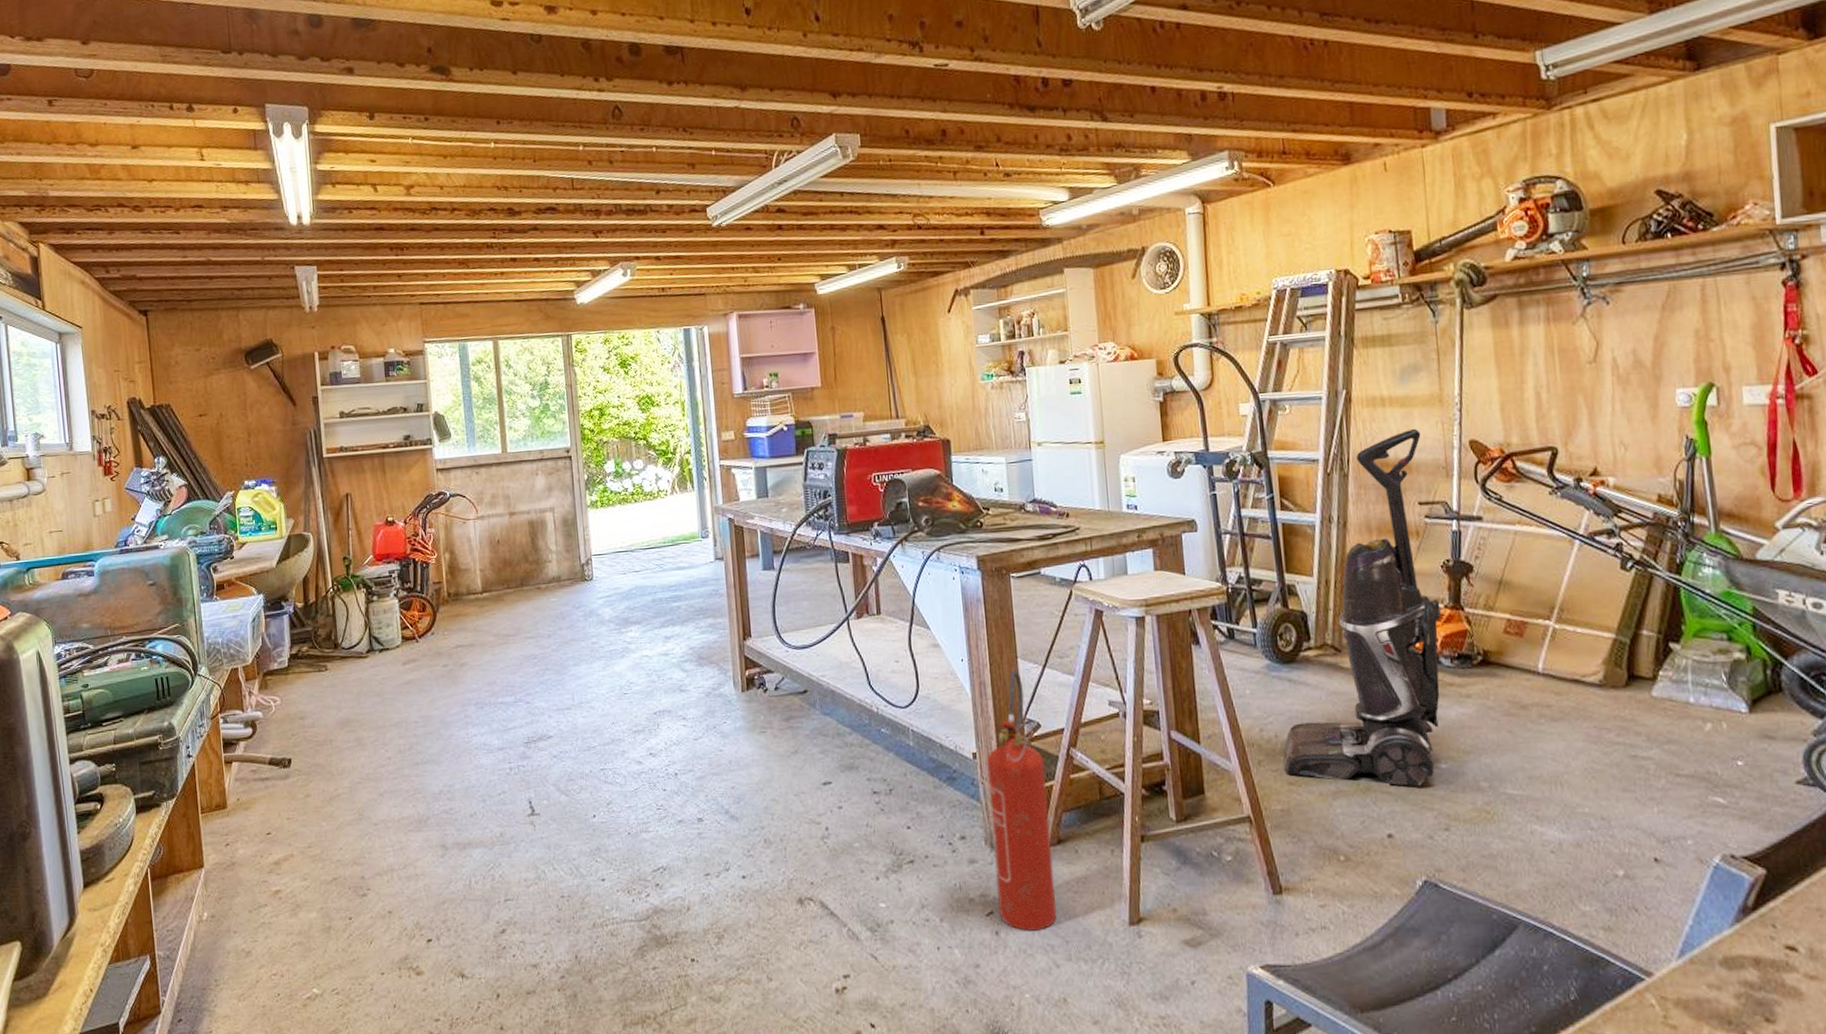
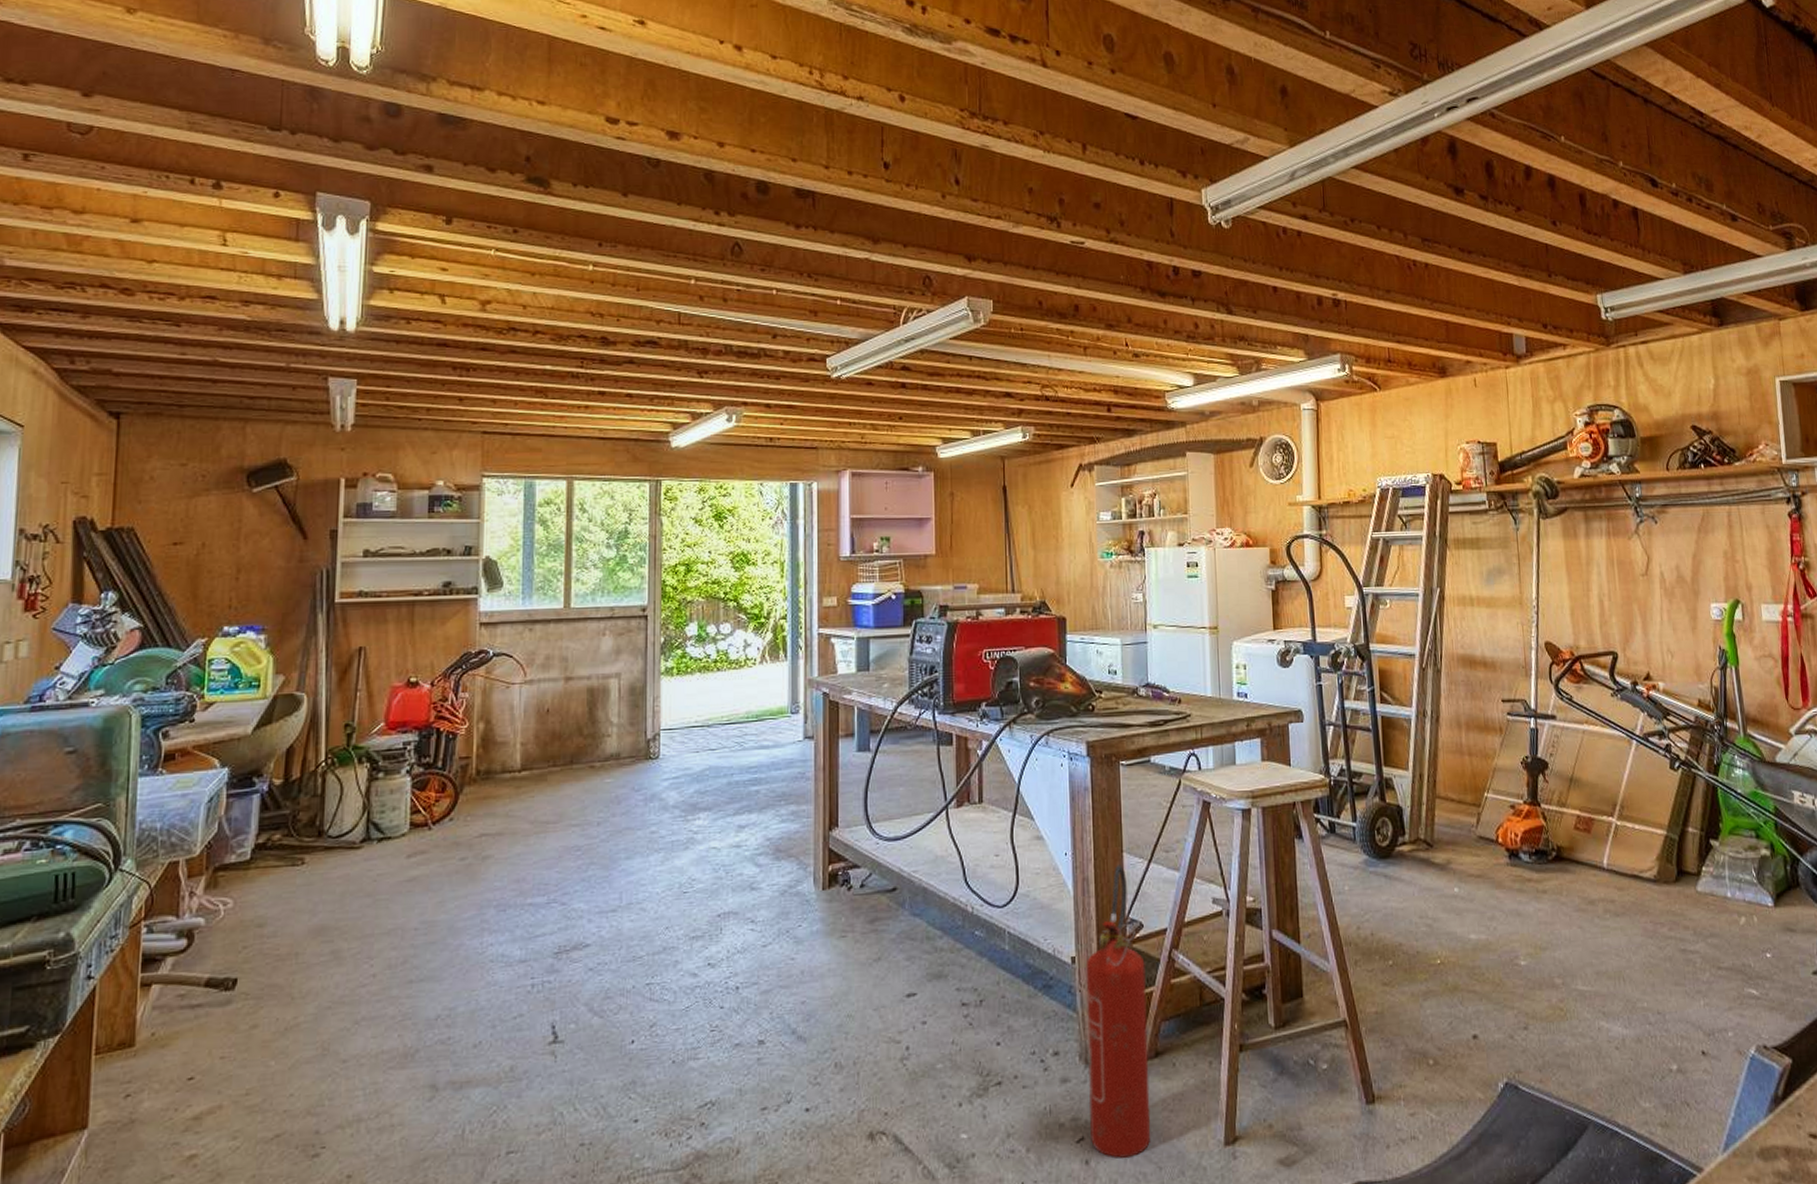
vacuum cleaner: present [1284,428,1441,787] -> none [1379,628,1521,985]

